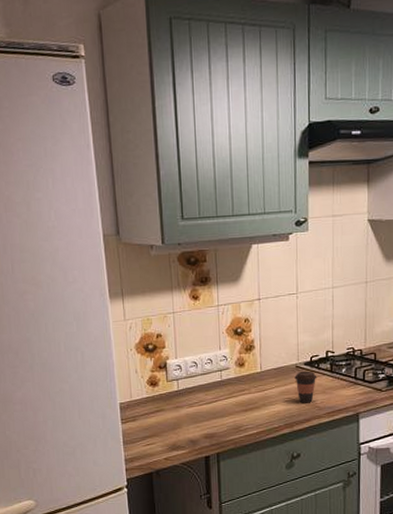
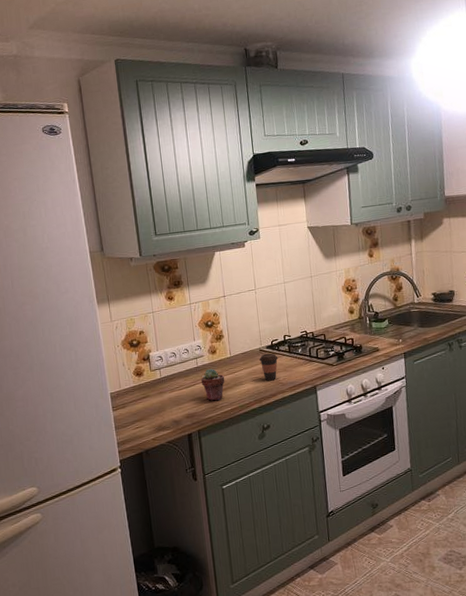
potted succulent: none [224,383,253,422] -> present [200,368,225,401]

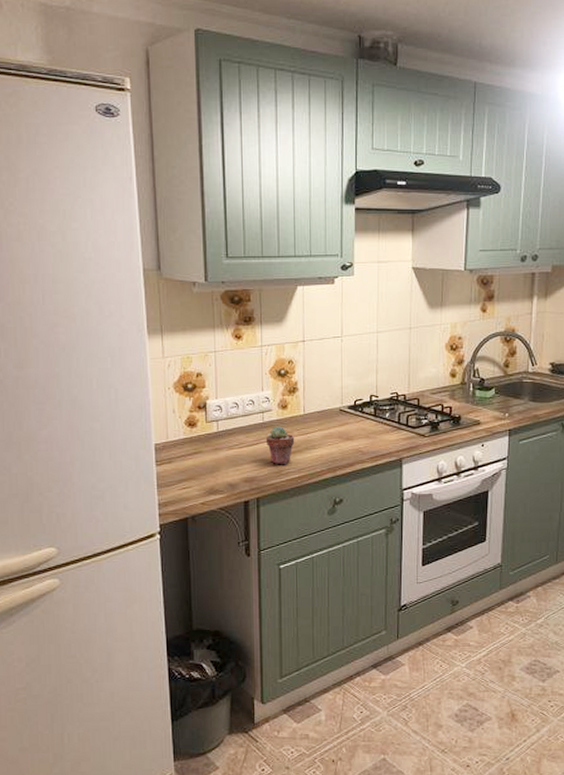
coffee cup: present [259,353,278,381] -> none [338,414,361,448]

